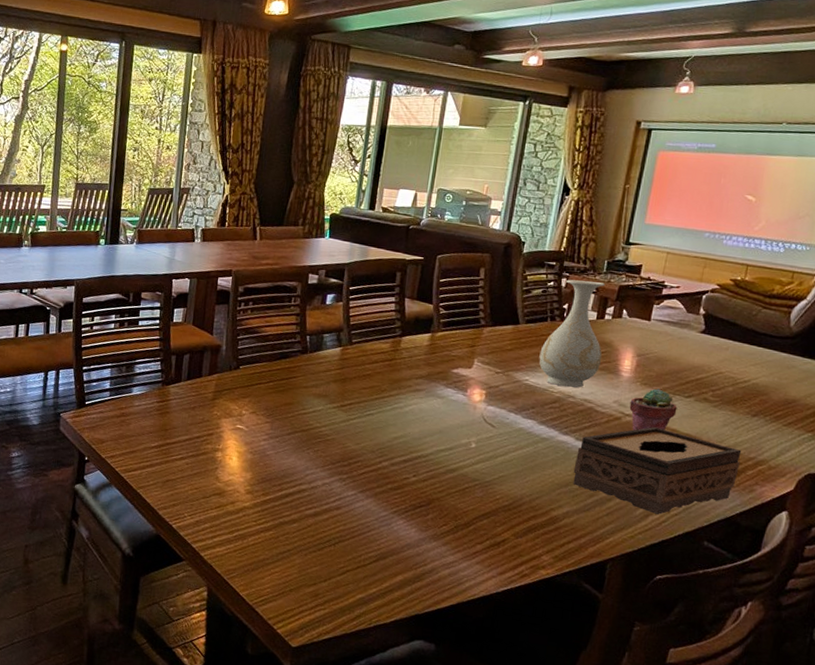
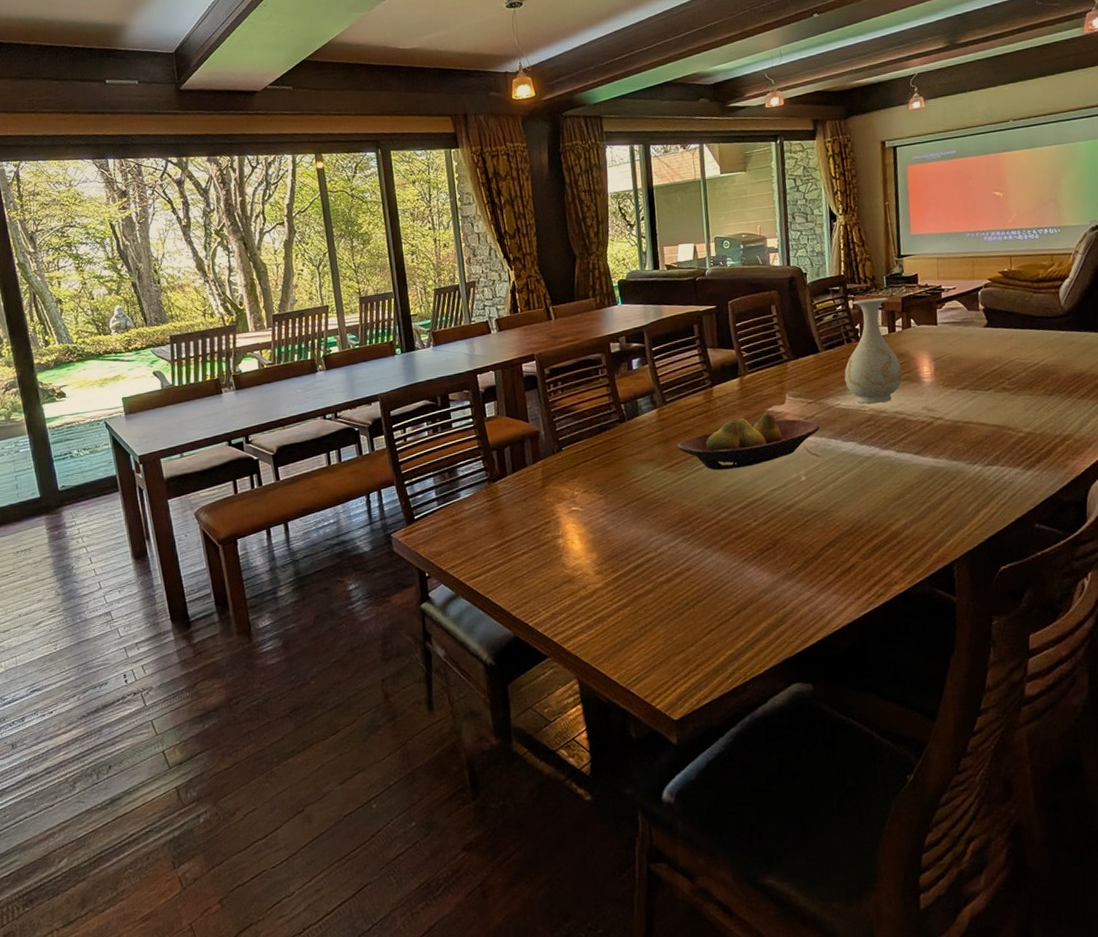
fruit bowl: none [353,373,502,423] -> present [677,412,820,470]
tissue box: present [573,427,742,515] -> none [900,424,1050,509]
potted succulent: present [629,388,677,431] -> none [937,387,981,432]

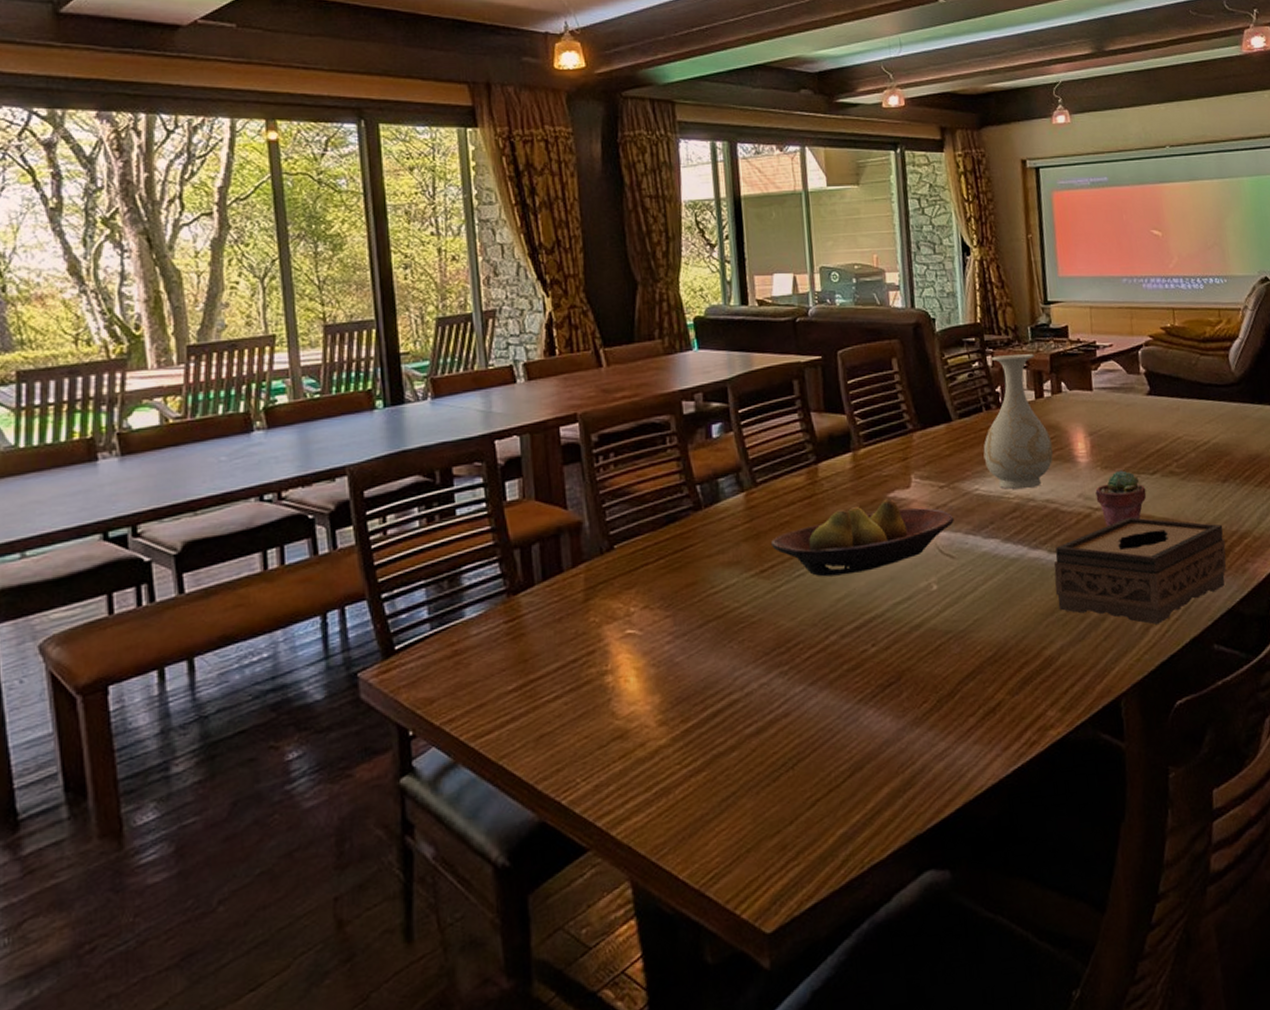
tissue box: none [900,424,1050,509] -> present [1054,517,1227,626]
potted succulent: none [937,387,981,432] -> present [1095,470,1147,527]

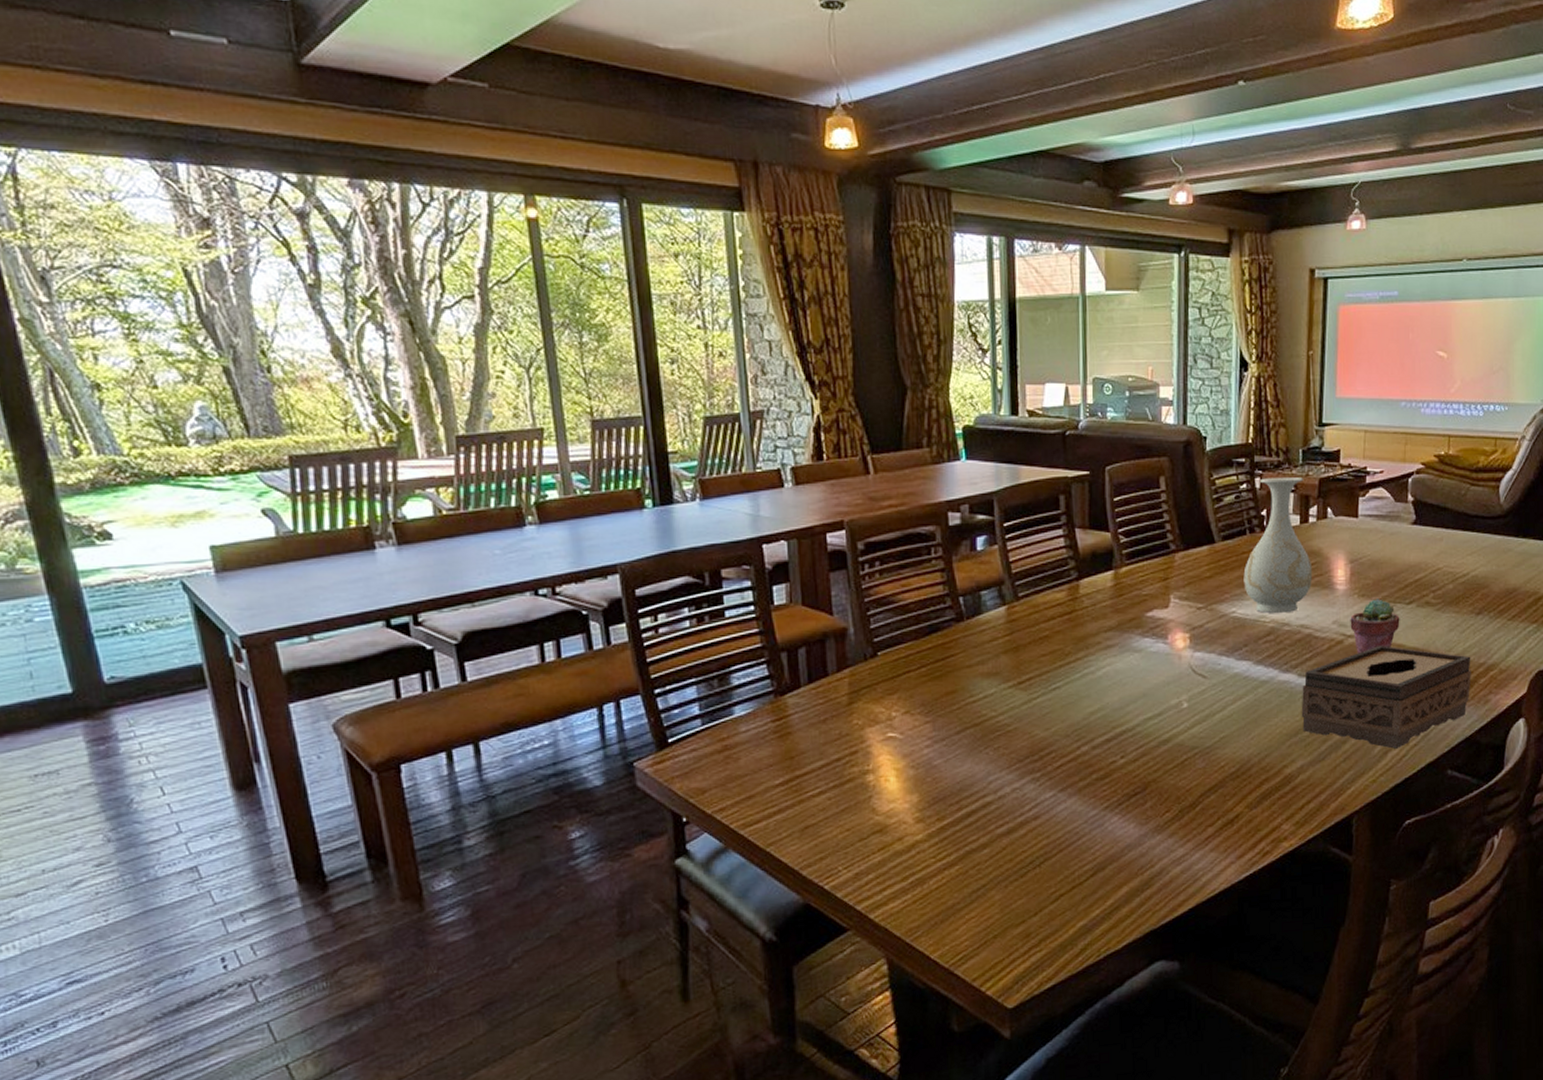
fruit bowl: present [771,498,954,577] -> none [1030,617,1209,691]

